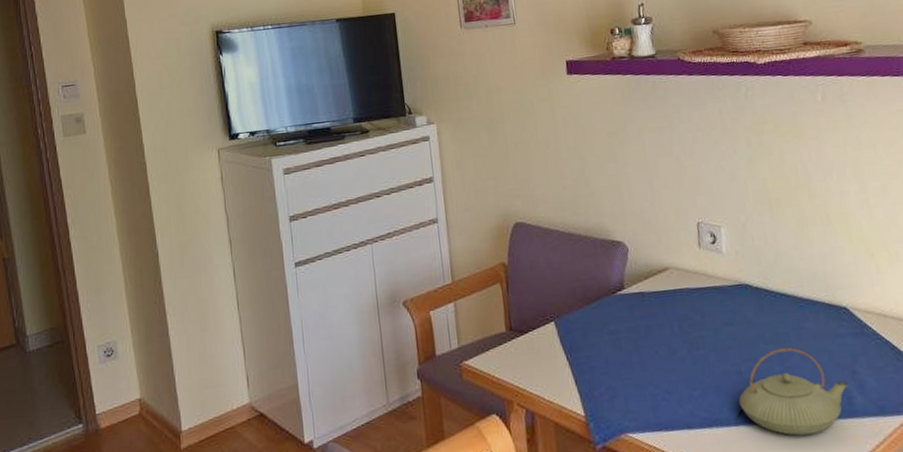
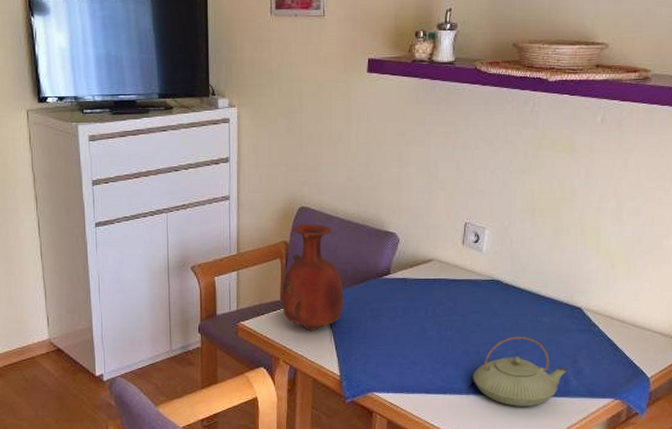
vase: none [506,240,578,365] -> present [282,224,344,331]

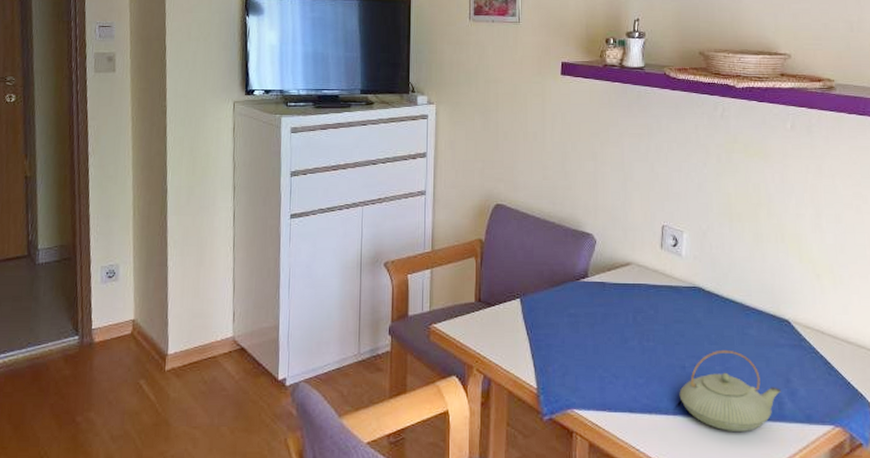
vase: present [282,224,344,331] -> none [477,222,540,337]

